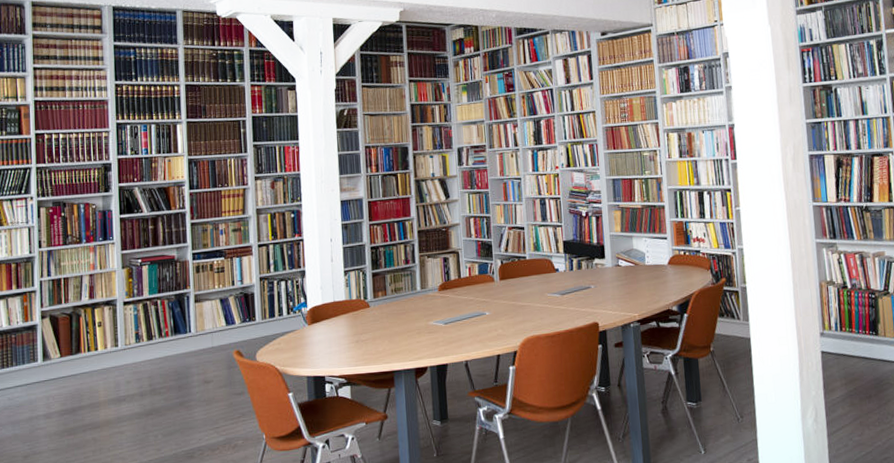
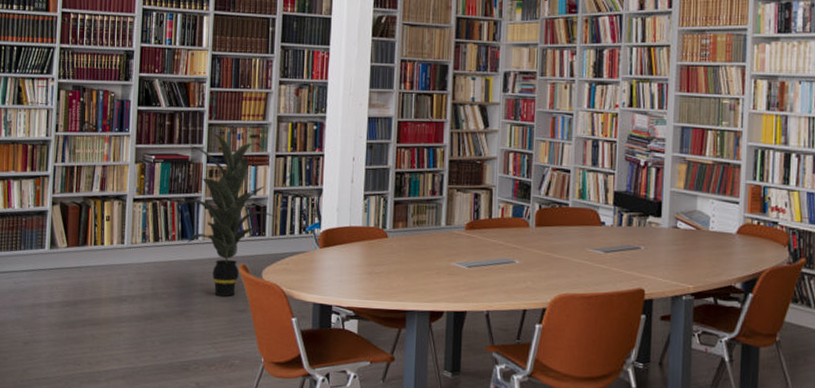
indoor plant: none [170,231,265,383] -> present [180,133,277,297]

